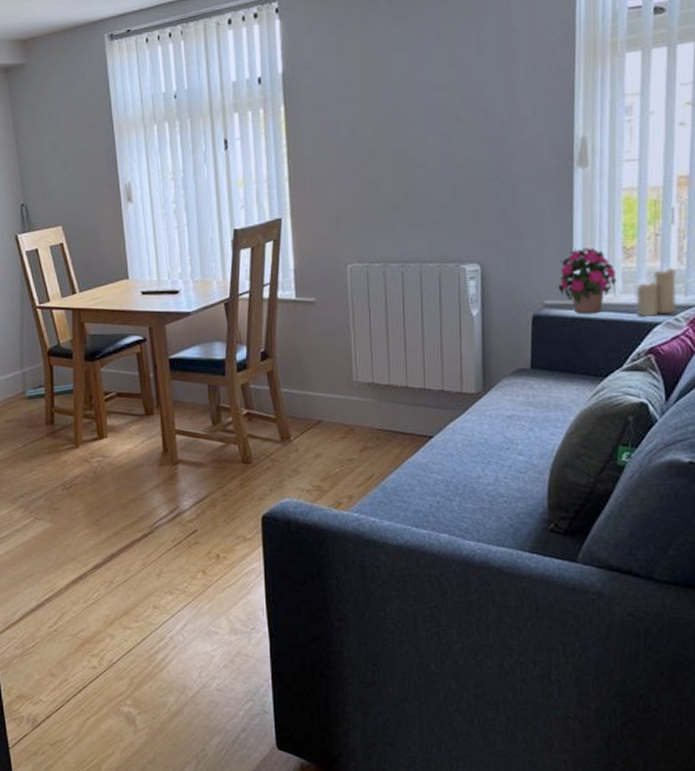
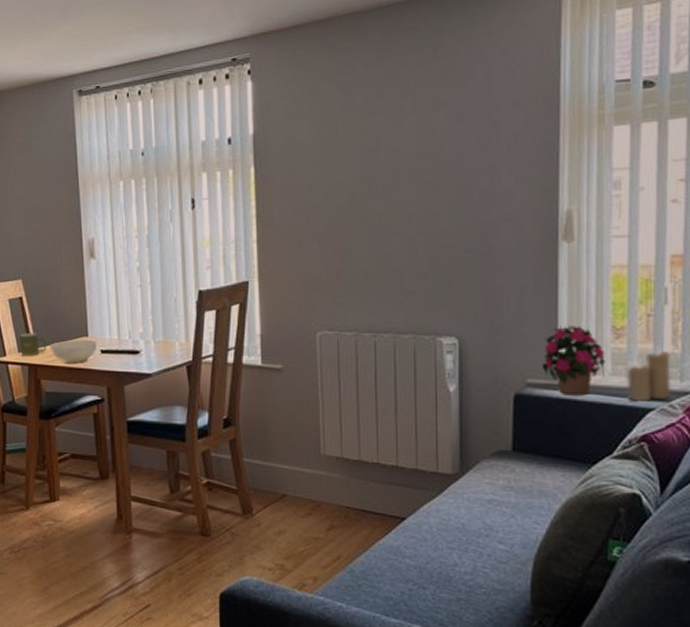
mug: none [61,277,89,302] -> present [19,333,47,358]
bowl: none [92,283,137,306] -> present [50,340,96,363]

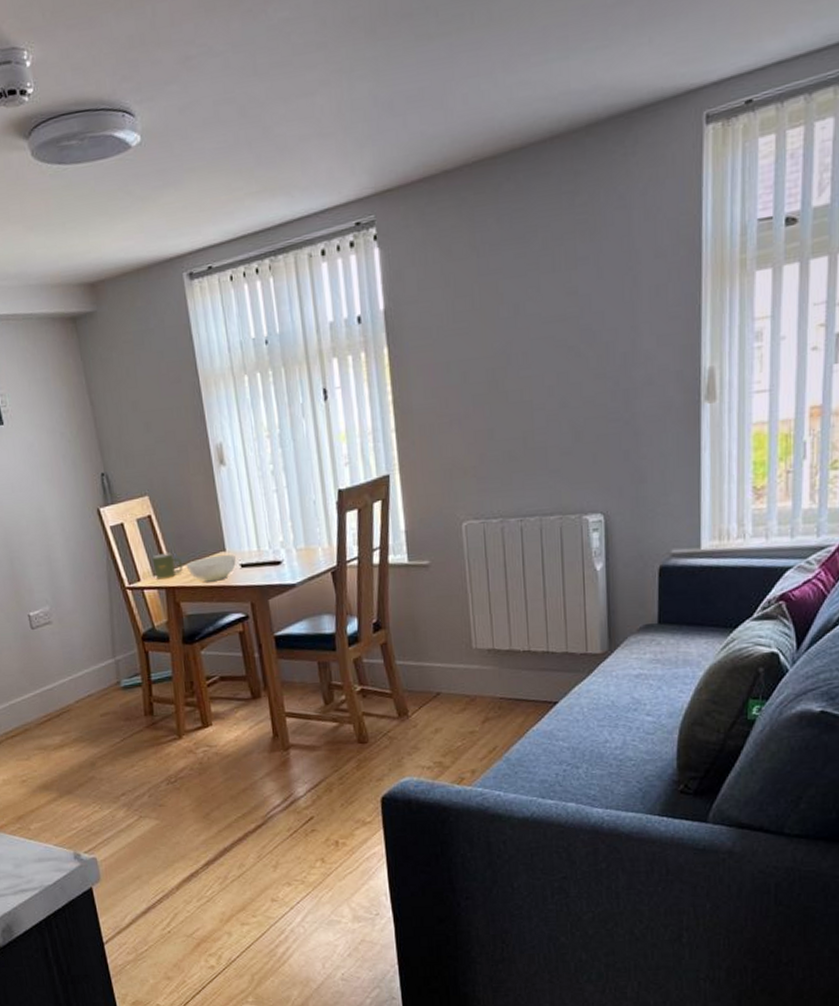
potted flower: present [541,324,606,397] -> none [685,489,747,564]
candle: present [626,347,671,401] -> none [766,503,808,561]

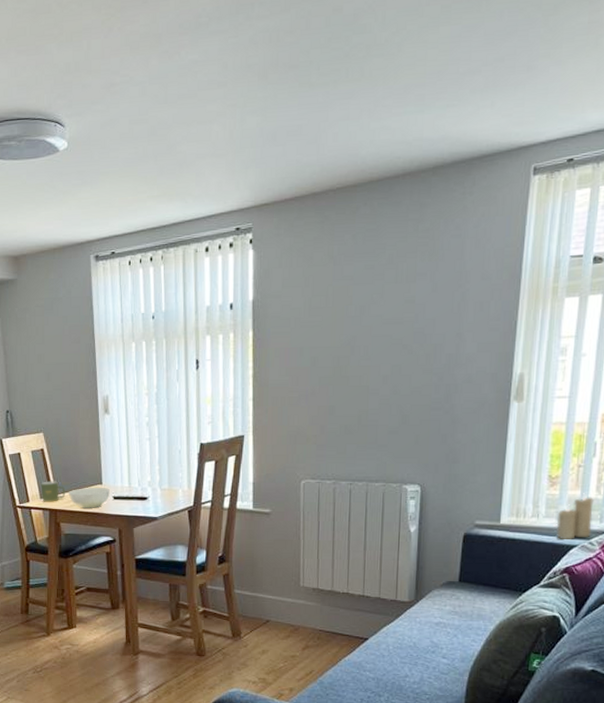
candle: none [766,503,808,561] -> present [556,493,594,539]

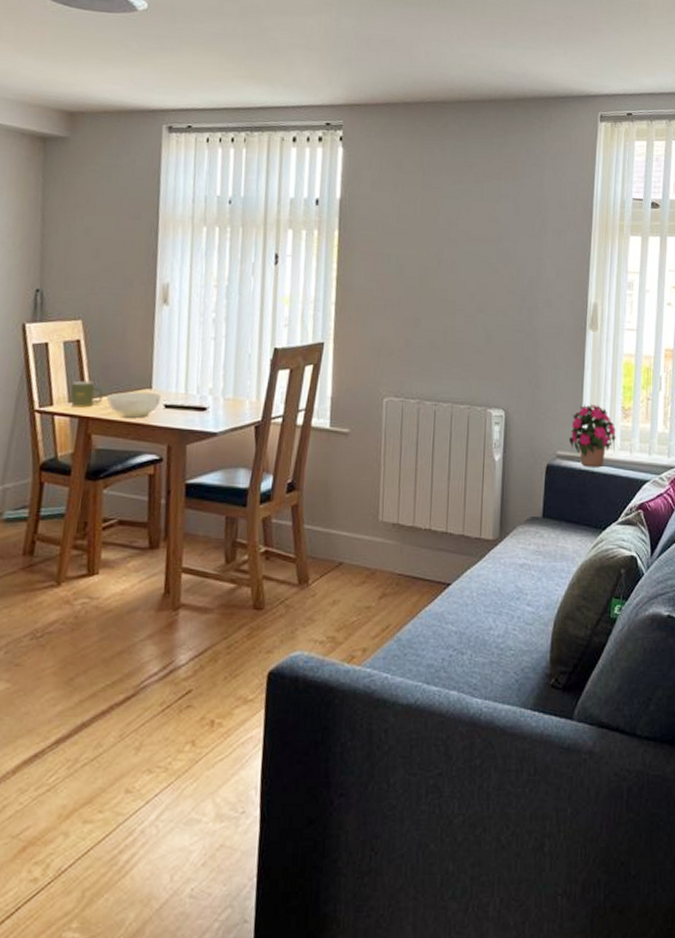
potted flower: none [488,474,541,536] -> present [568,403,616,469]
candle: present [556,493,594,539] -> none [630,426,662,474]

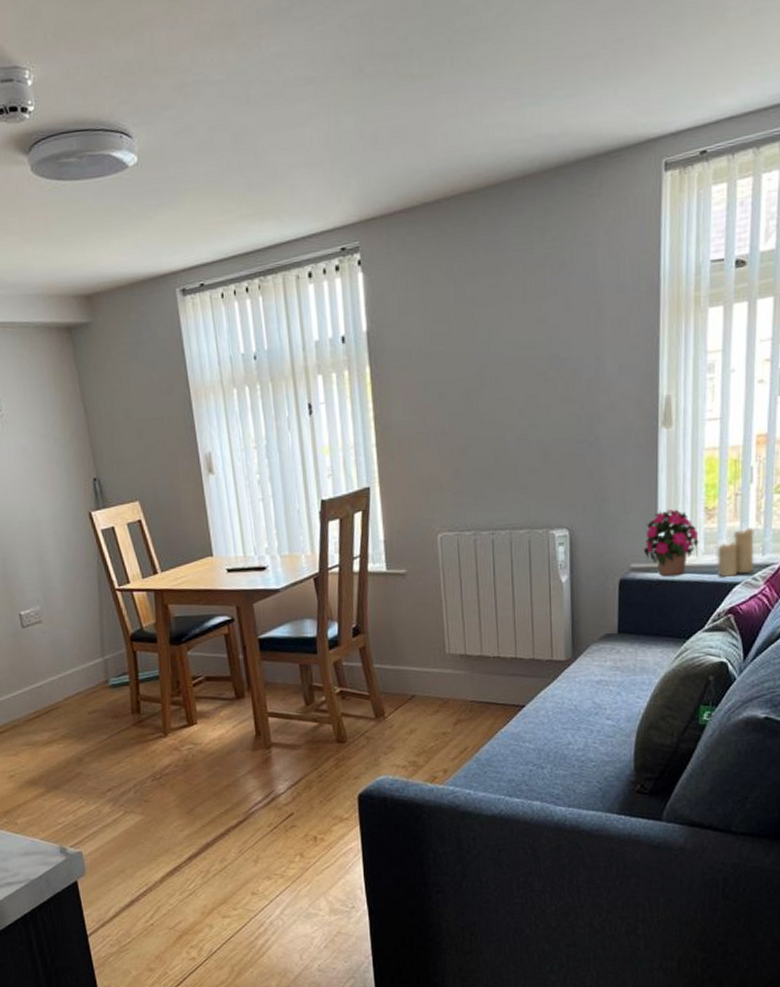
mug: present [70,380,104,409] -> none [141,556,172,583]
bowl: present [106,392,161,418] -> none [174,560,222,586]
candle: none [630,426,662,474] -> present [716,524,754,577]

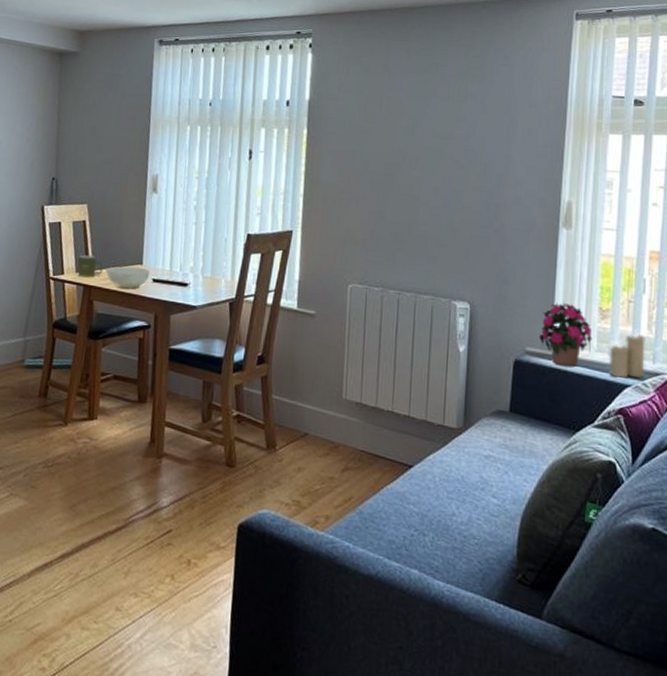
mug: none [141,556,172,583] -> present [77,254,104,279]
bowl: none [174,560,222,586] -> present [106,266,150,289]

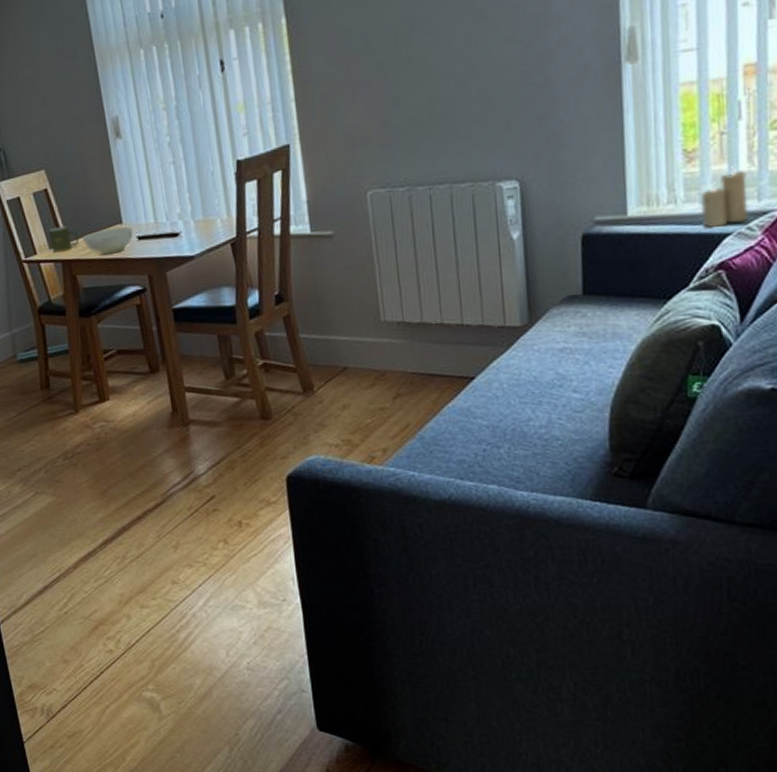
potted flower: present [539,302,592,368] -> none [609,153,678,231]

